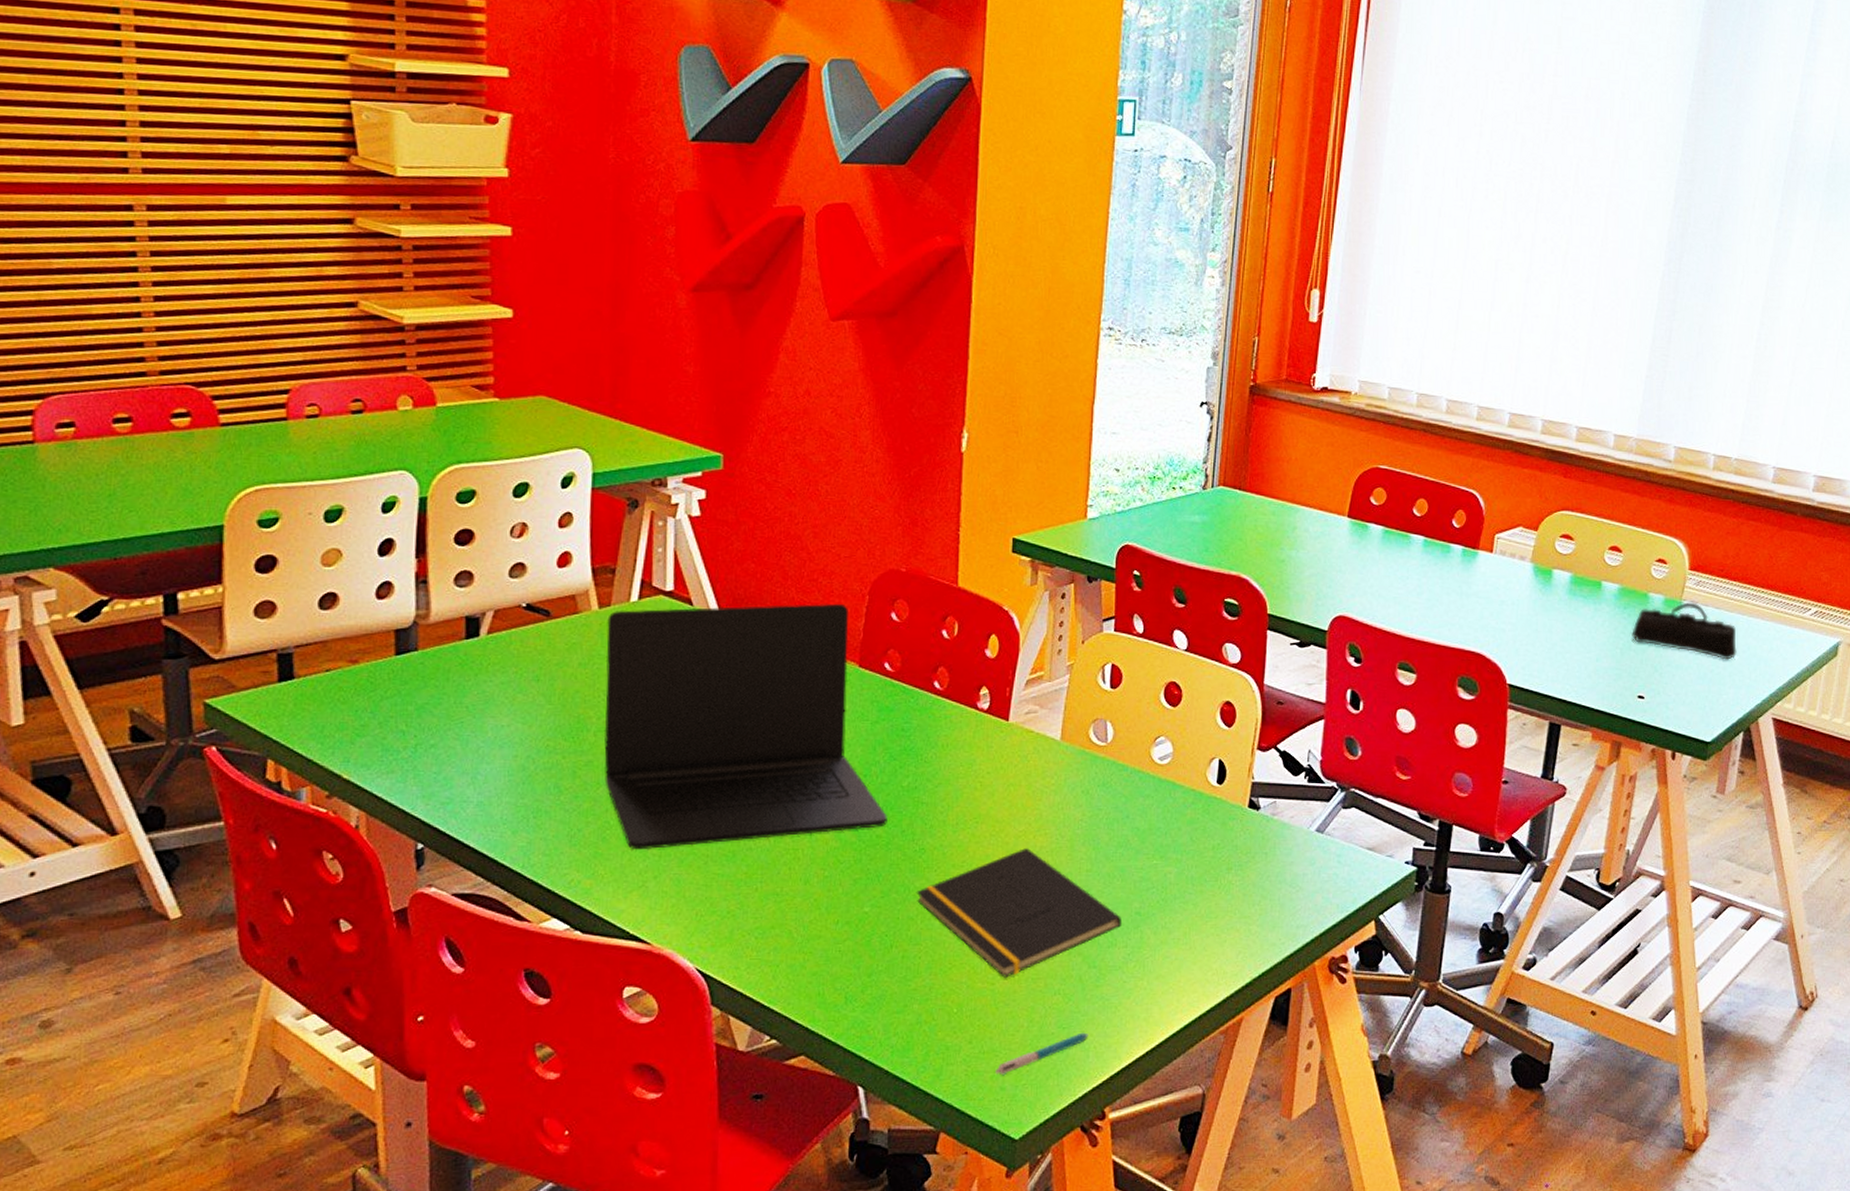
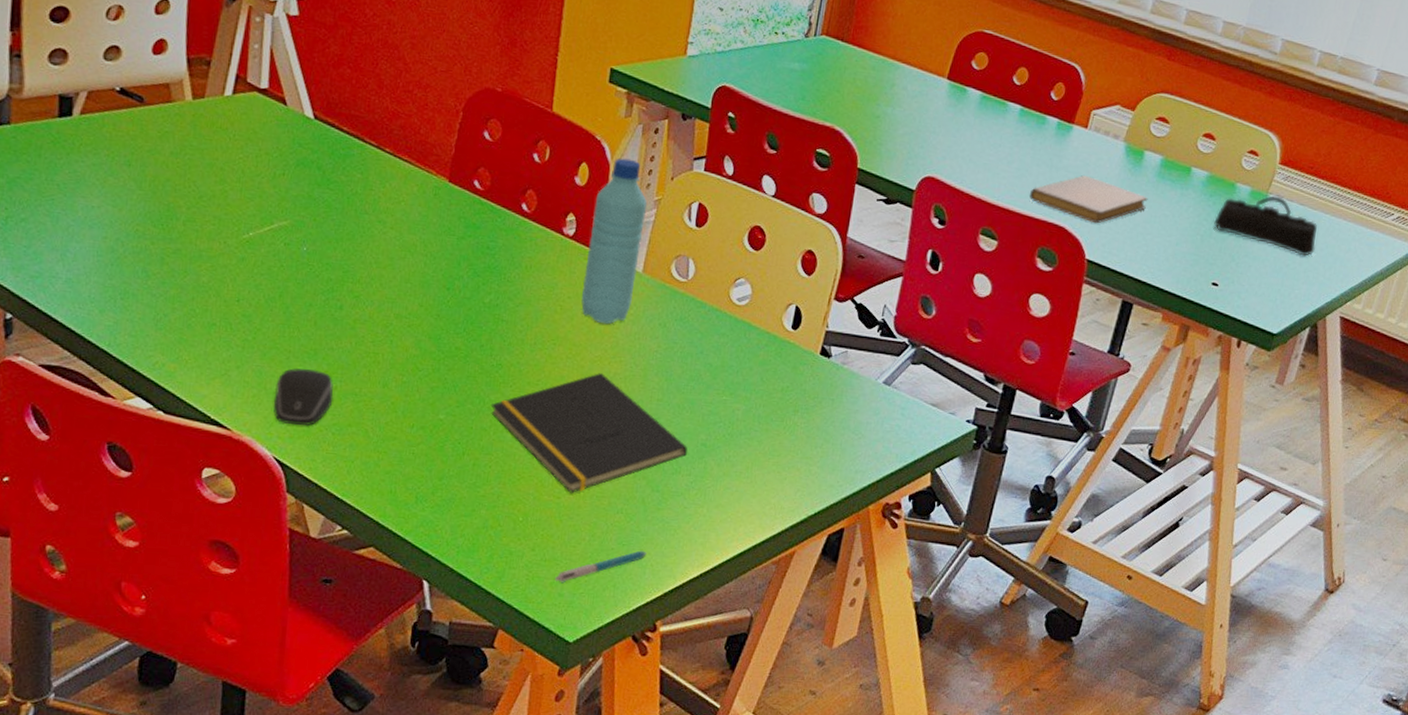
laptop: present [604,603,887,850] -> none [192,103,468,341]
computer mouse: none [693,873,754,932] -> present [273,368,333,425]
water bottle: none [1001,626,1059,797] -> present [581,158,647,325]
notebook: none [1443,600,1562,647] -> present [1029,175,1148,224]

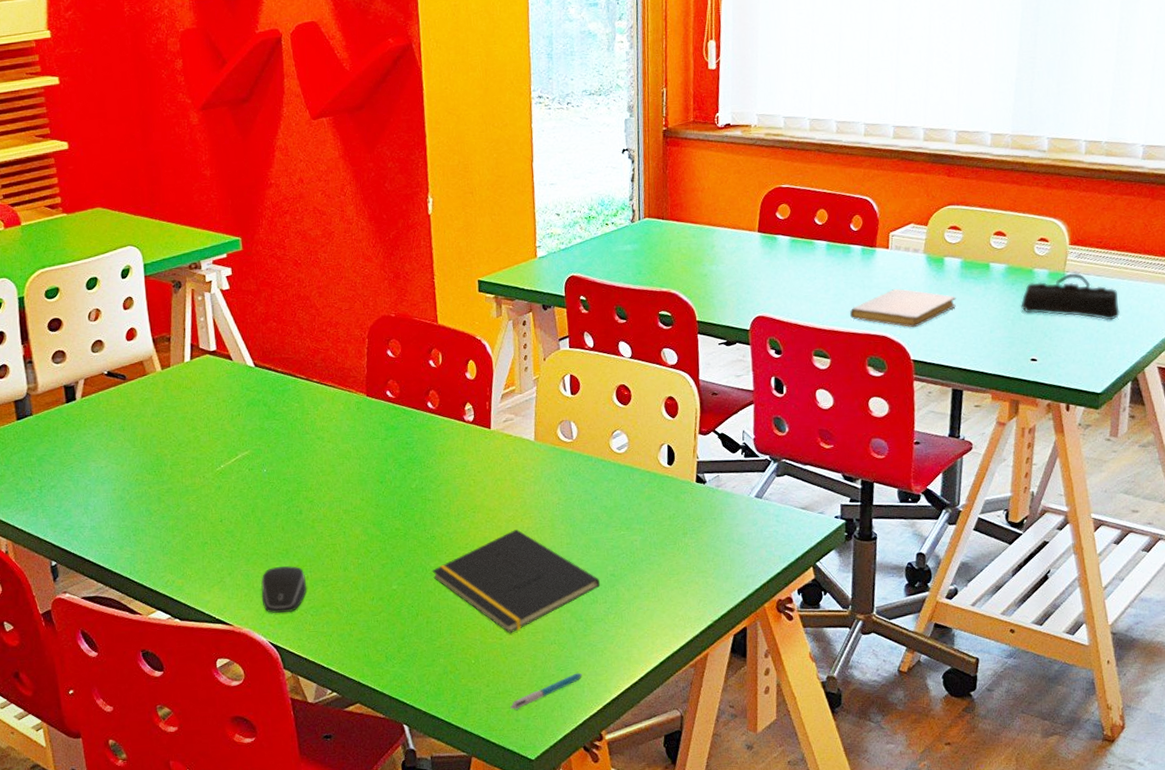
water bottle: present [581,158,647,325] -> none [485,350,531,489]

